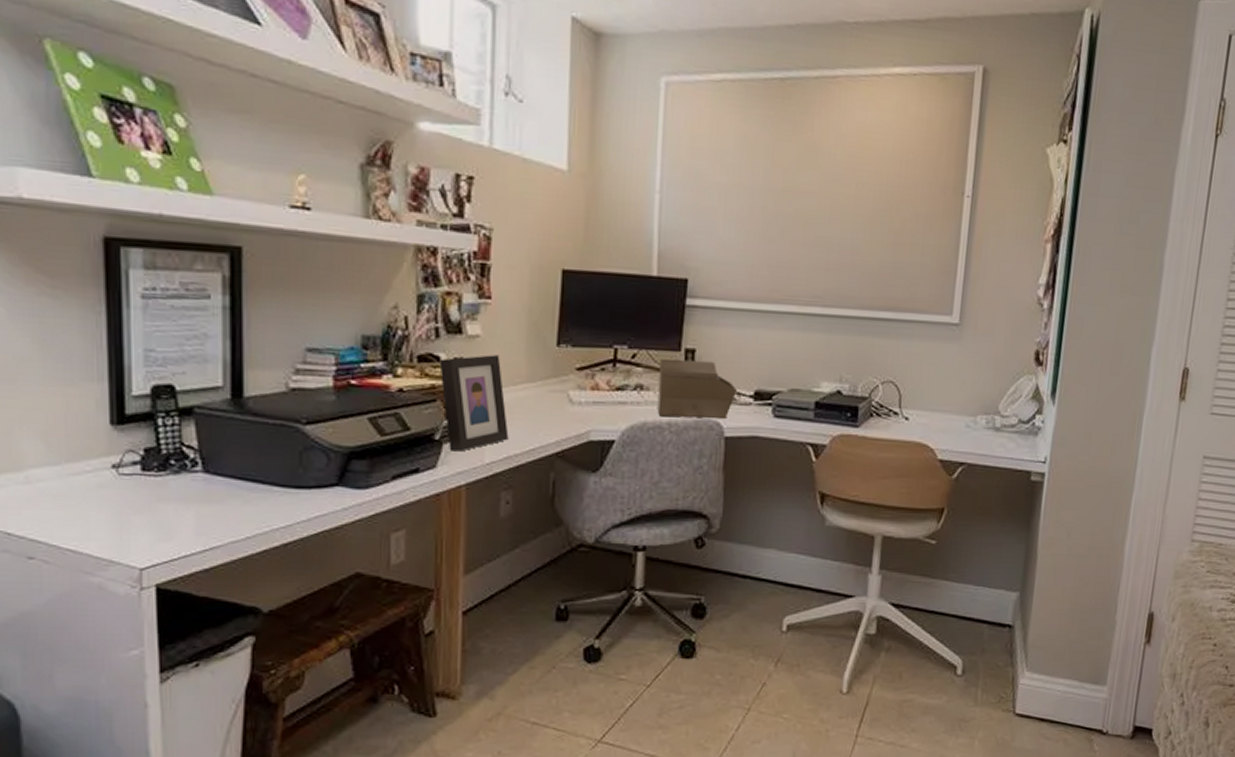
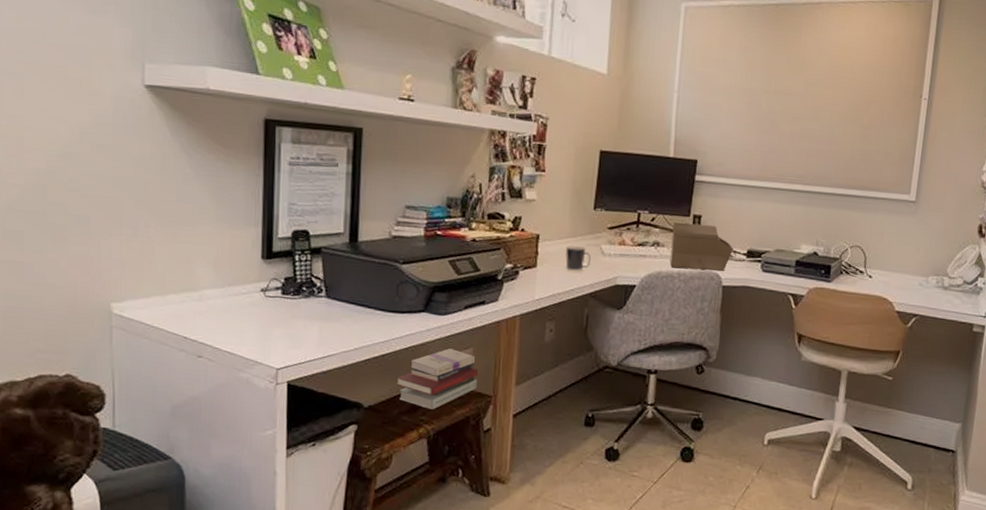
books: none [305,531,413,611] -> present [396,348,478,410]
picture frame: present [439,355,509,452] -> none [504,215,554,289]
mug: none [522,393,555,427] -> present [565,246,591,272]

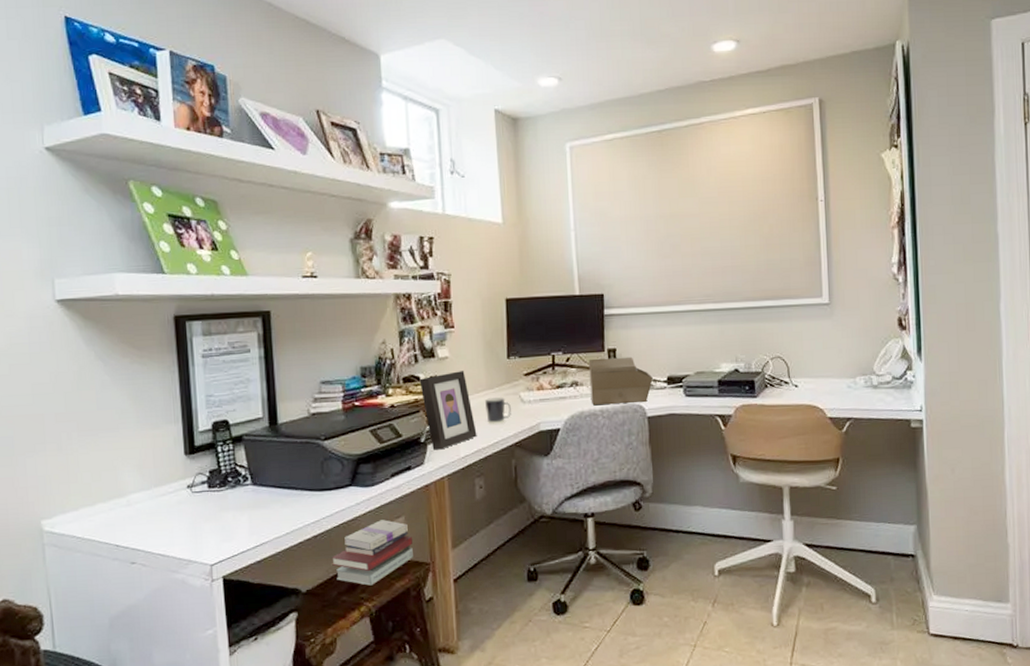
picture frame: none [504,215,554,289] -> present [419,371,477,450]

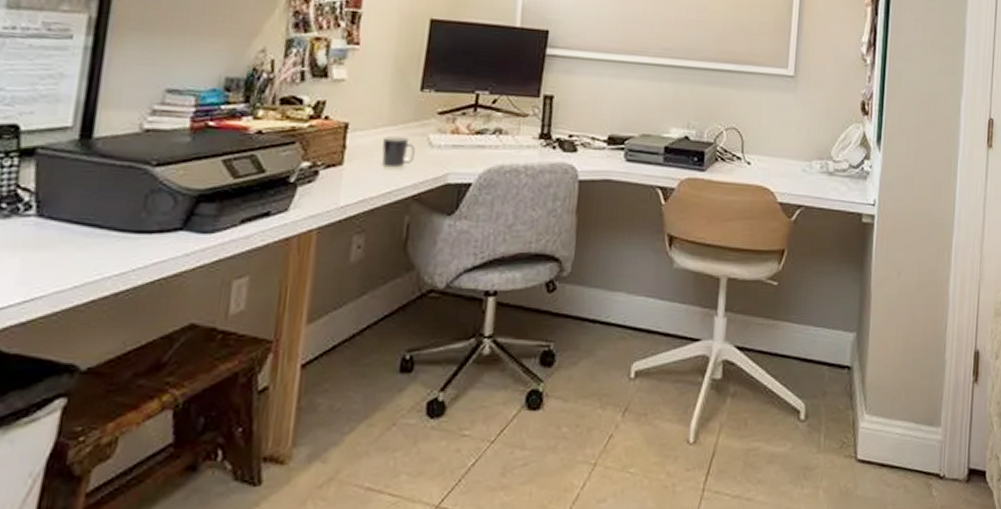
books: present [332,520,413,586] -> none [133,279,255,366]
picture frame: present [419,371,477,450] -> none [301,98,366,195]
sewing box: present [588,356,654,406] -> none [514,104,593,163]

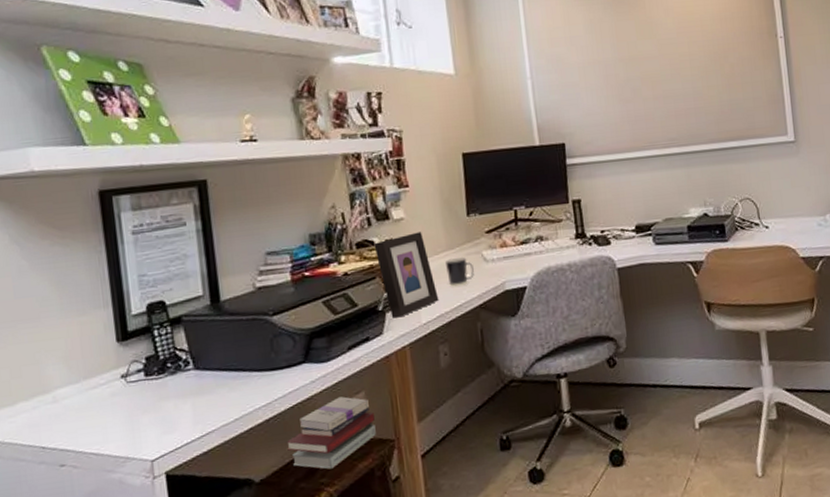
books: none [133,279,255,366] -> present [286,396,376,469]
picture frame: none [301,98,366,195] -> present [374,232,439,318]

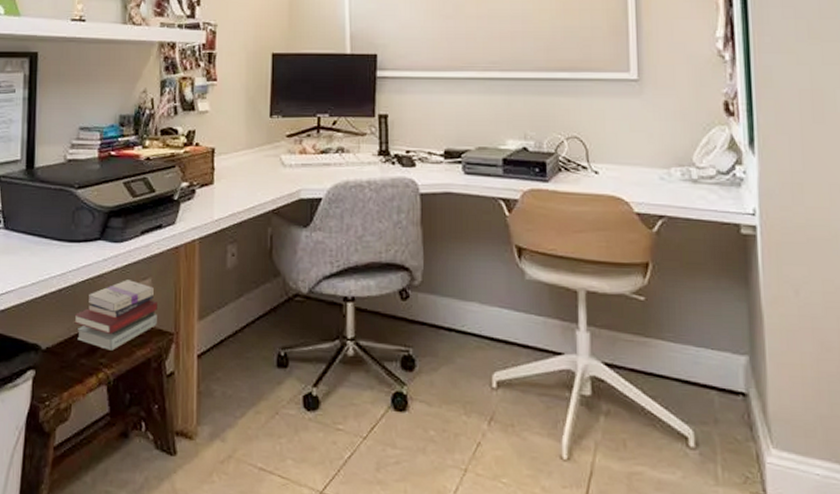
picture frame: present [374,232,439,318] -> none [177,127,233,210]
mug: present [446,257,474,287] -> none [244,158,270,187]

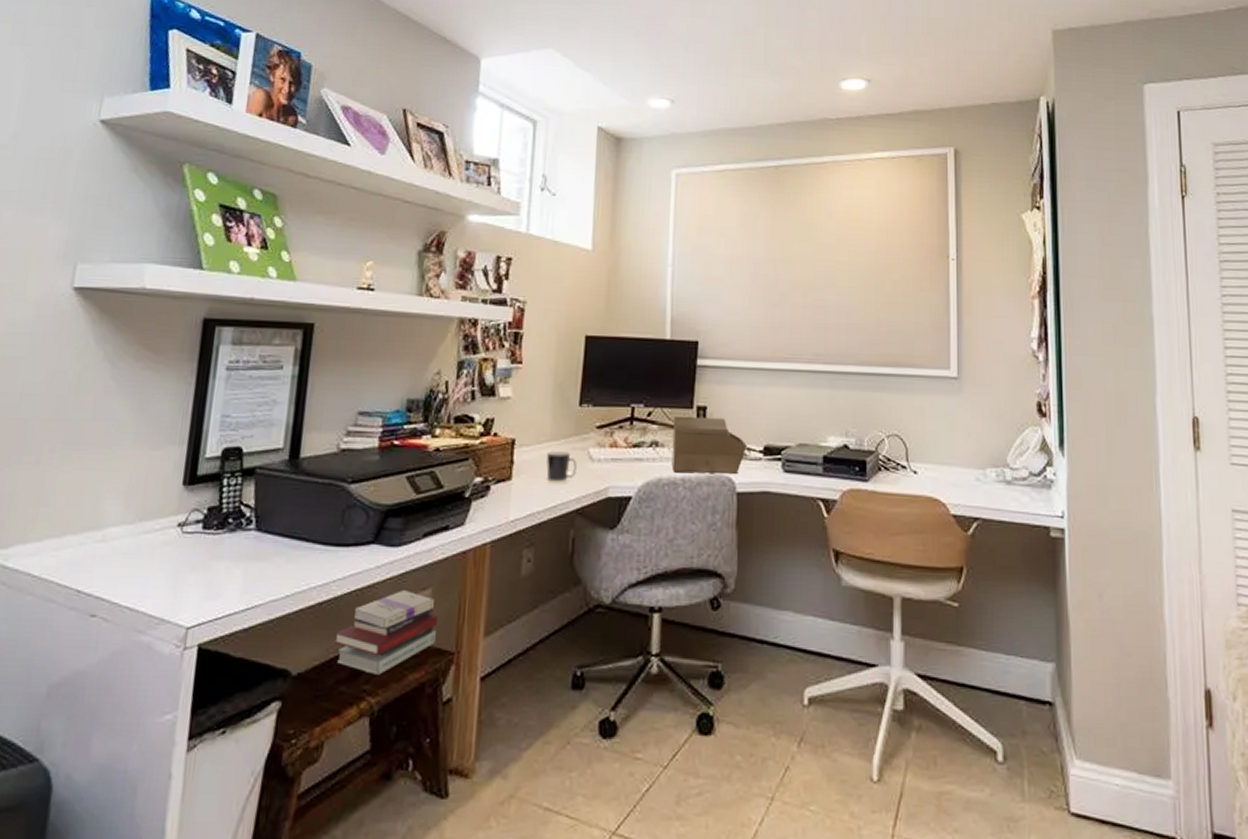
mug: none [244,158,270,187] -> present [546,451,577,484]
sewing box: none [357,124,429,177] -> present [671,416,748,475]

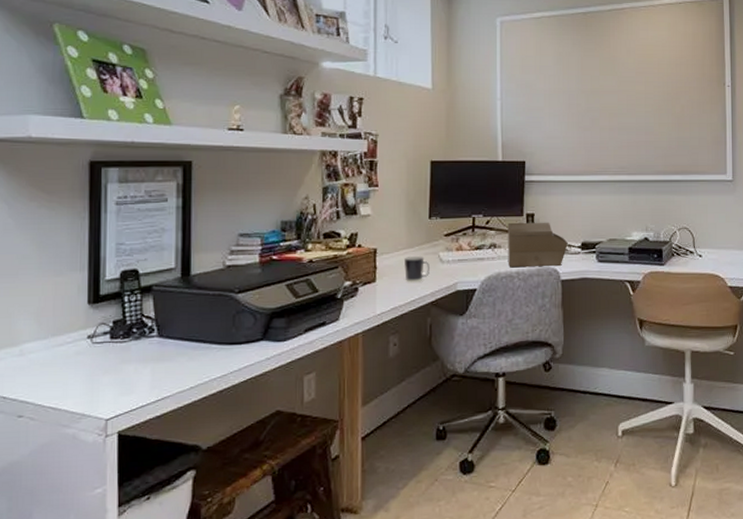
books: present [334,590,437,675] -> none [236,375,322,443]

